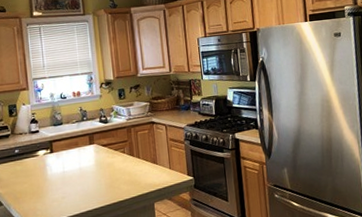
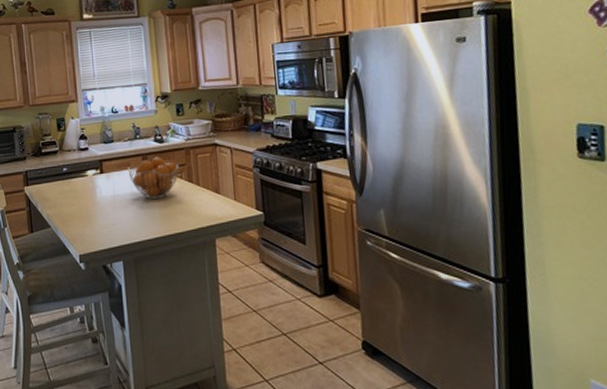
fruit basket: none [76,135,122,173] -> present [128,156,180,199]

